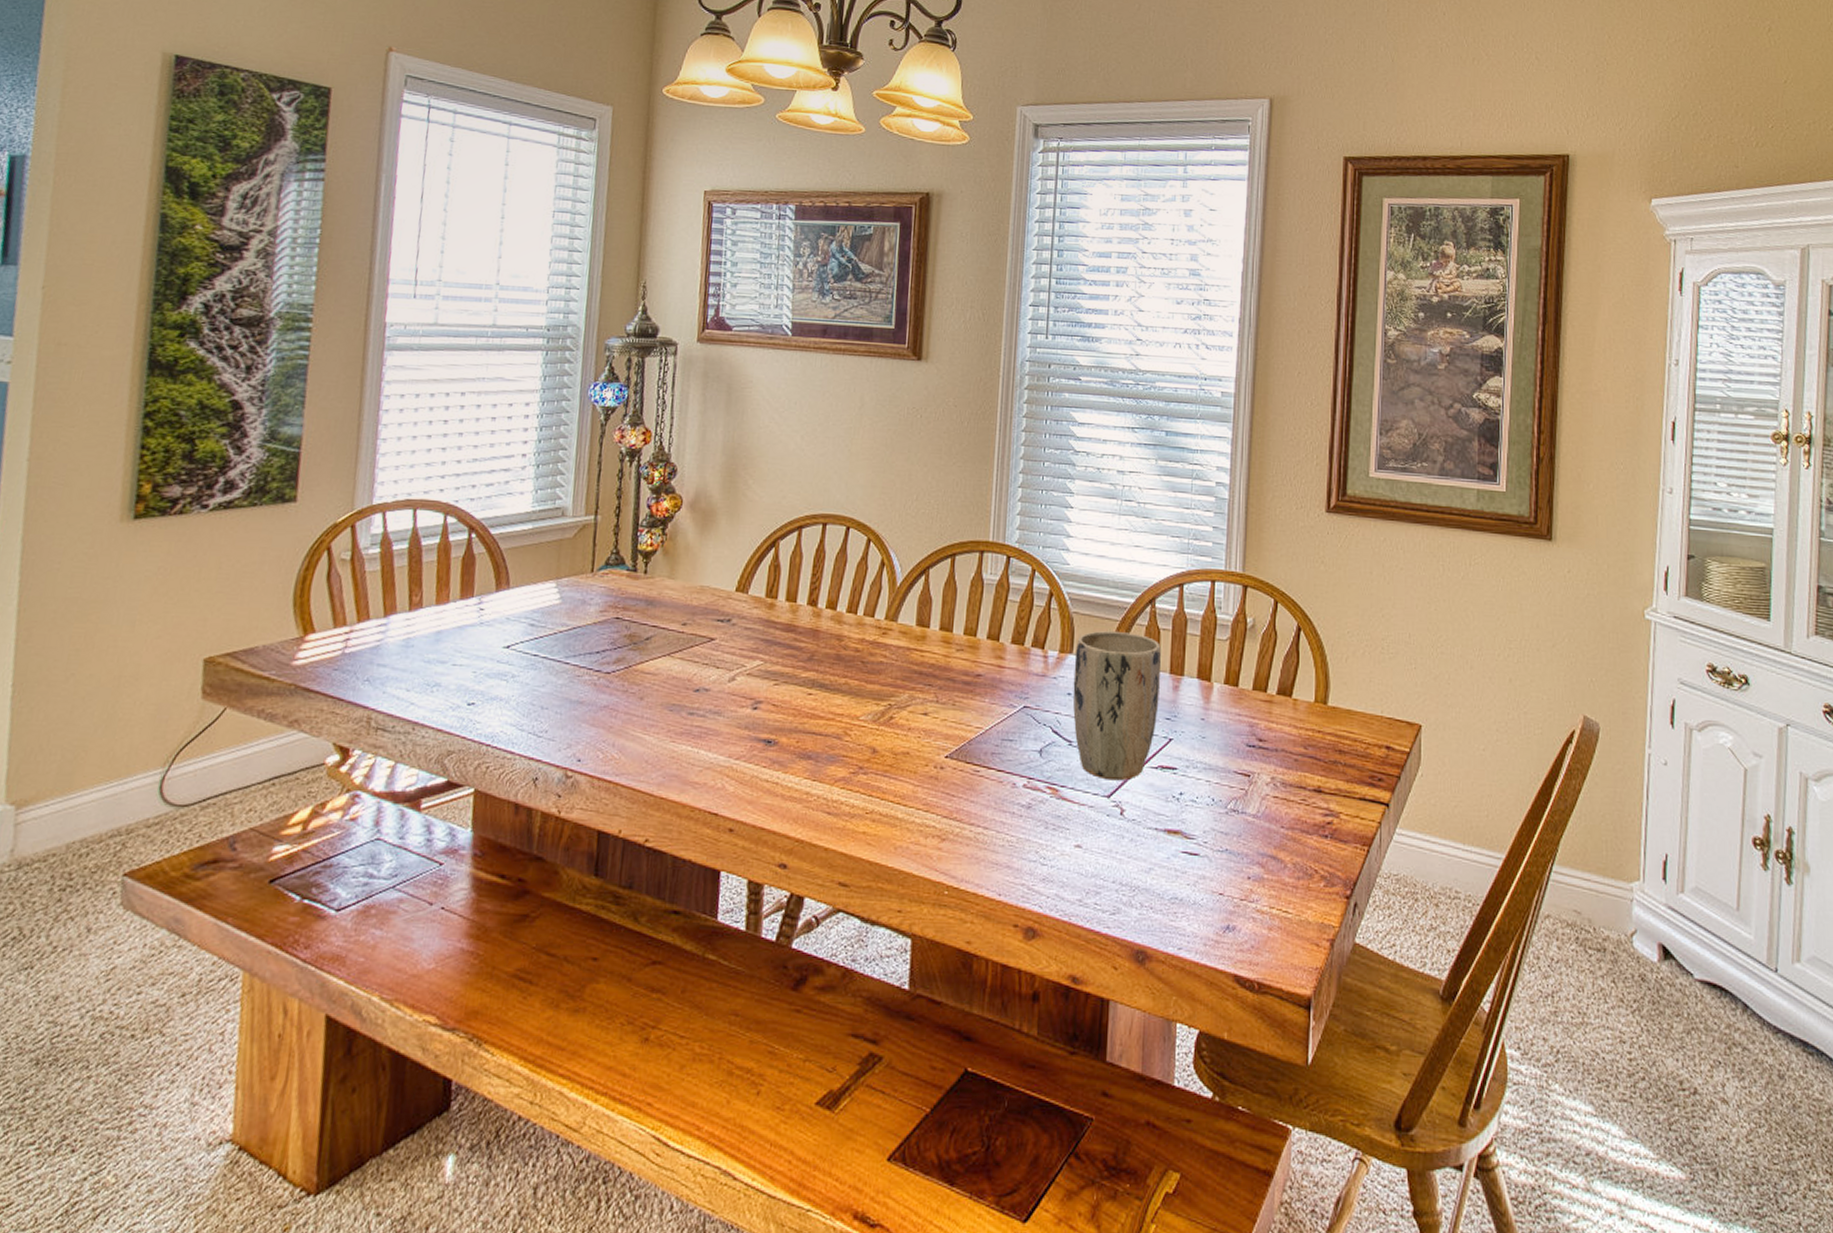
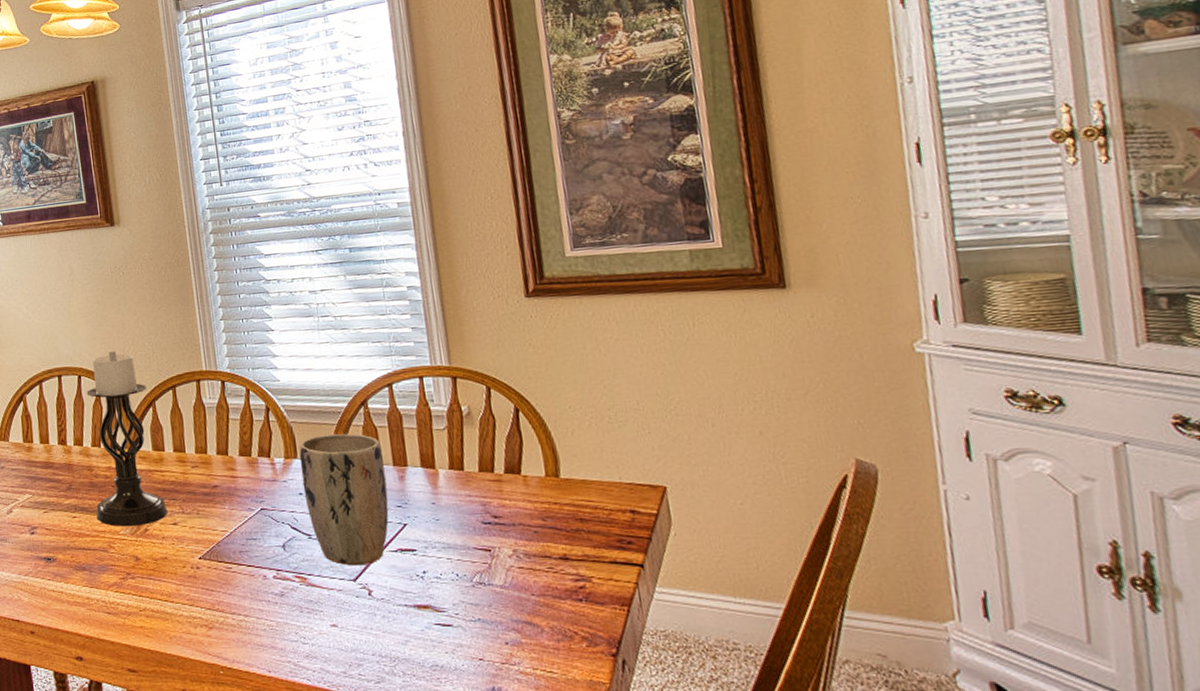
candle holder: none [836,504,924,712] -> present [86,351,168,527]

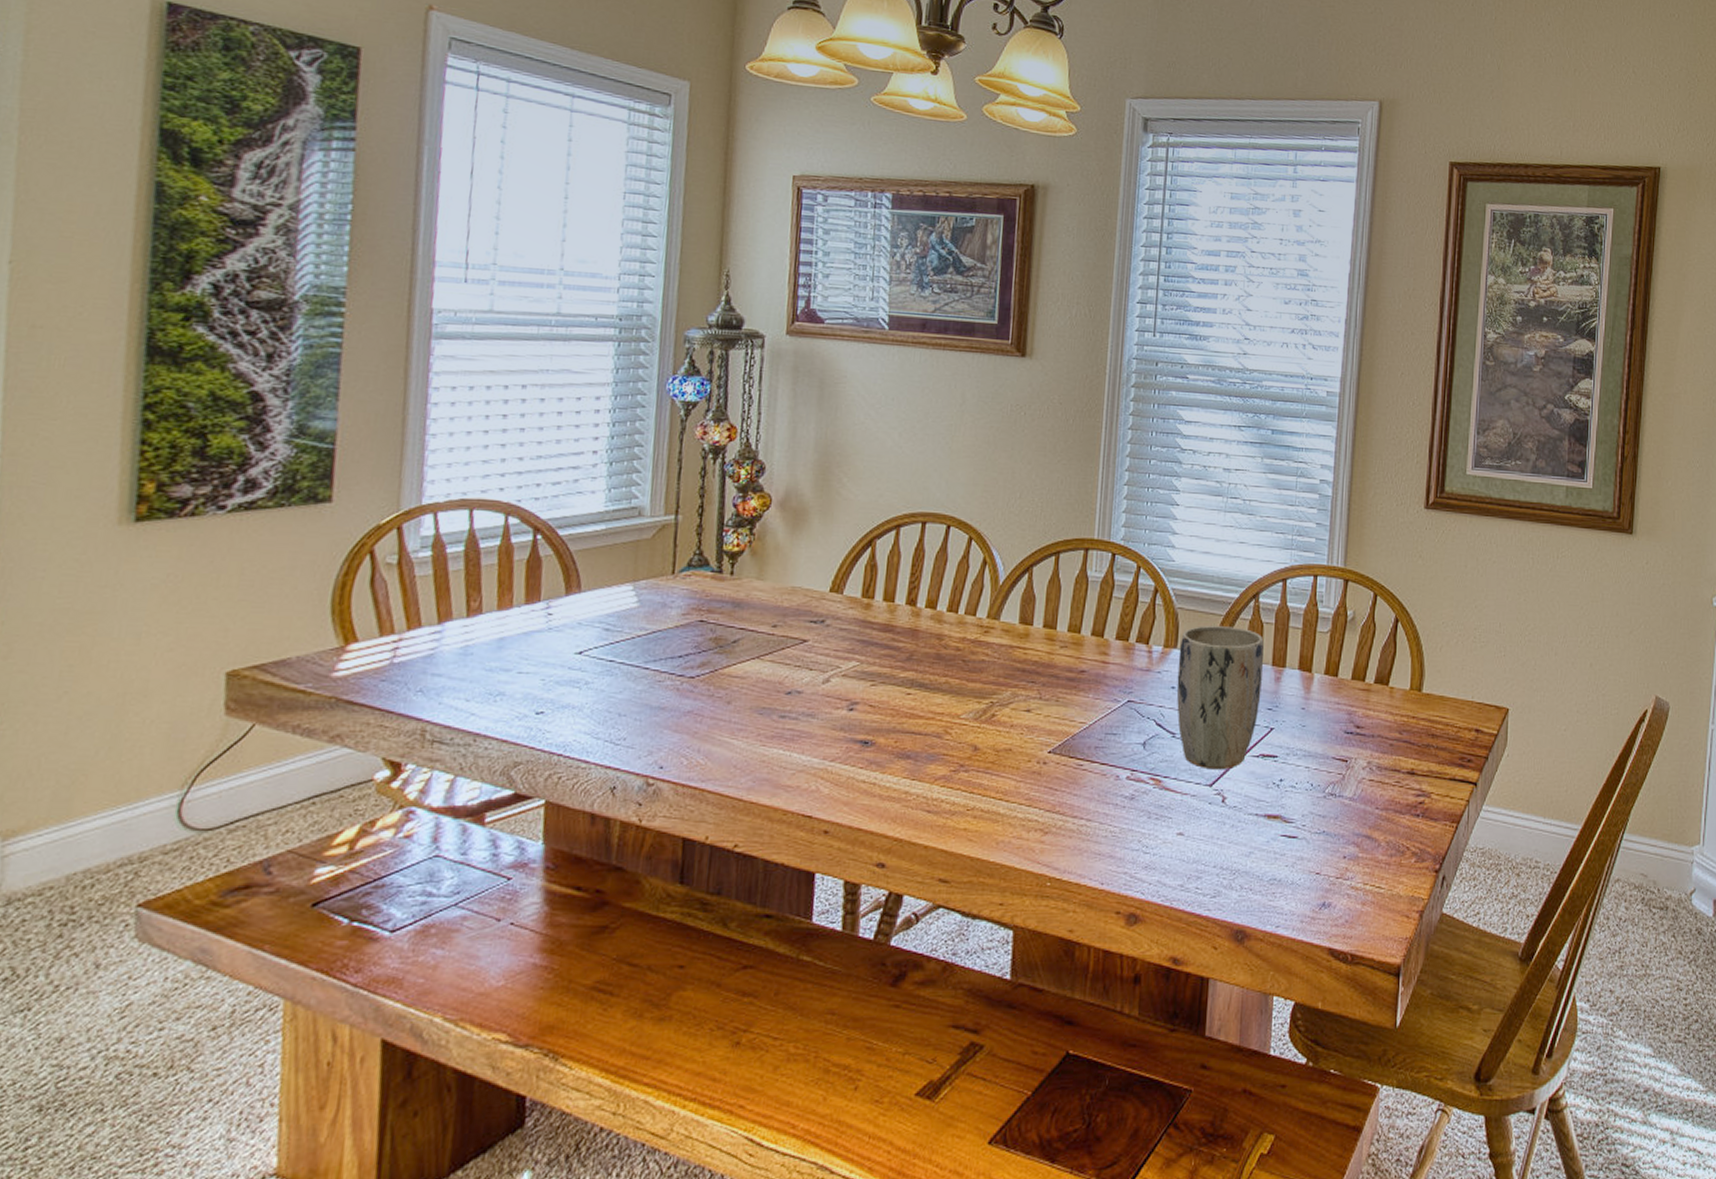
candle holder: present [86,351,168,527] -> none [936,502,1027,710]

